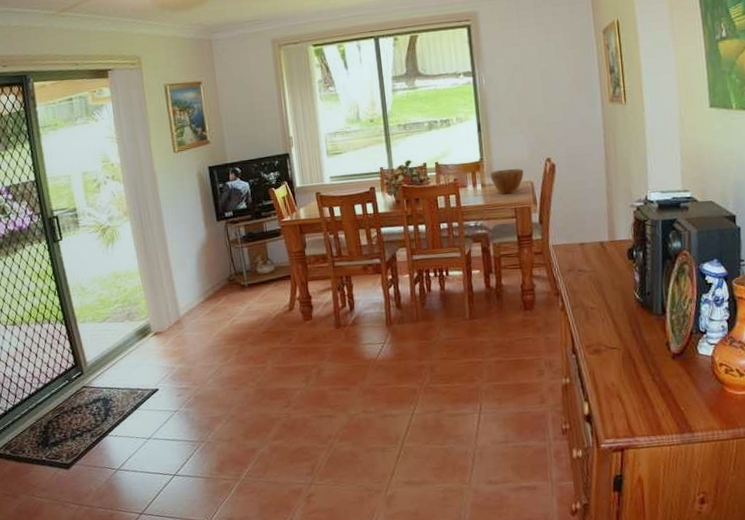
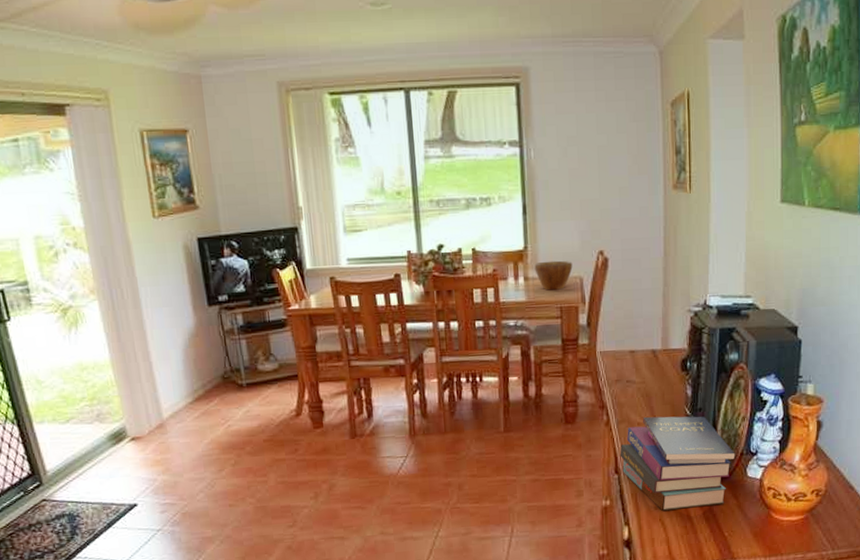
books: none [576,299,686,387] -> present [620,416,735,511]

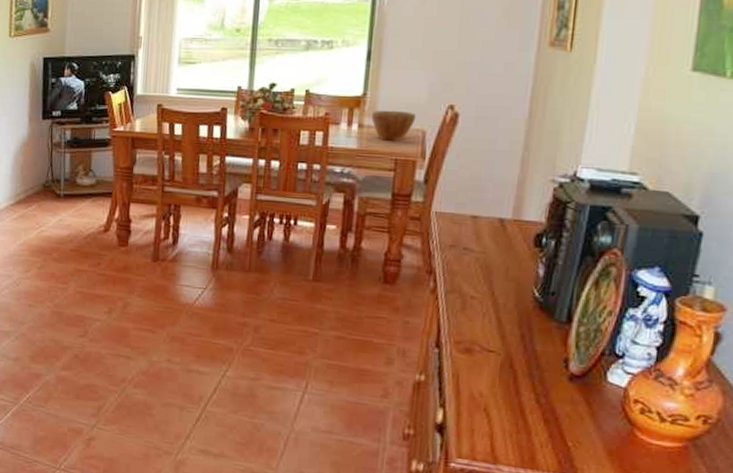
books: present [620,416,735,511] -> none [444,290,594,408]

